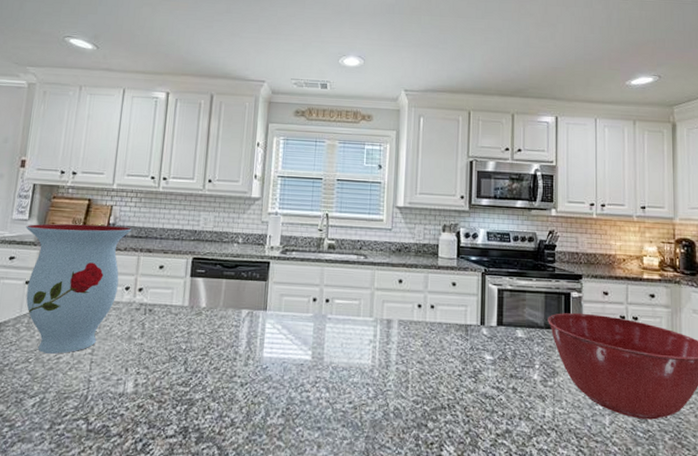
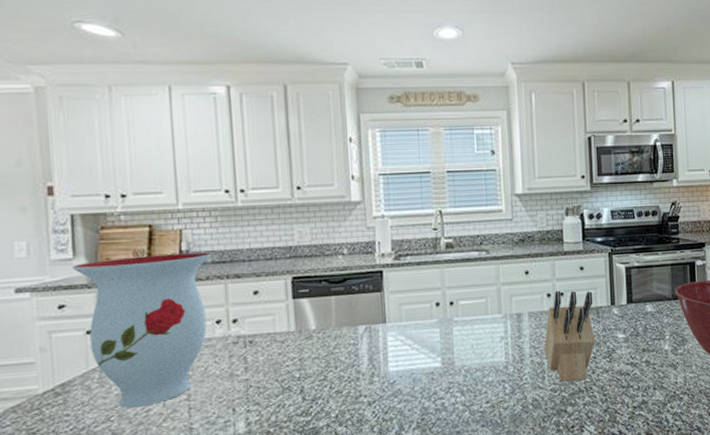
knife block: none [410,302,463,397] -> present [544,290,595,382]

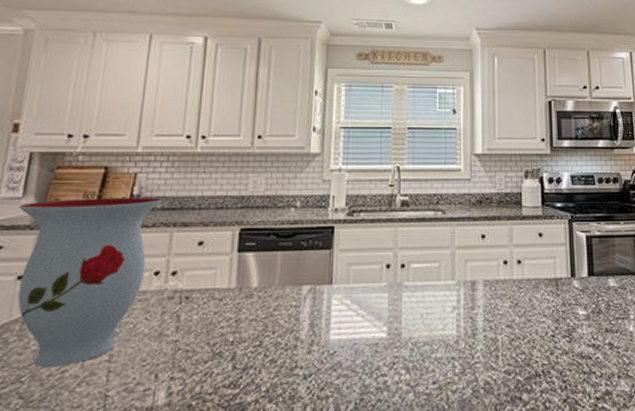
knife block: present [544,290,595,382] -> none [499,257,554,363]

